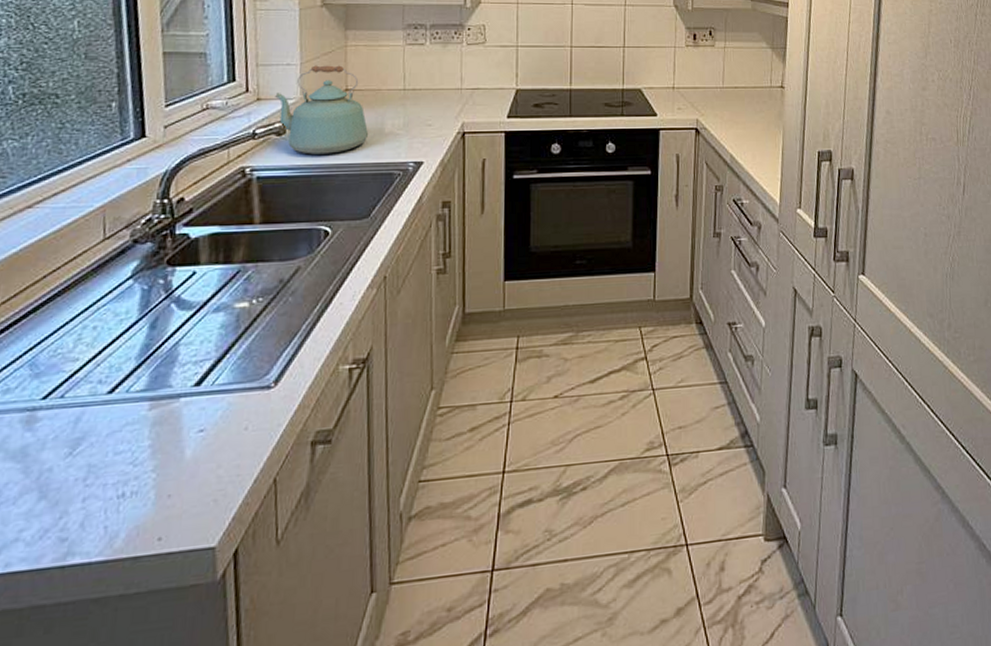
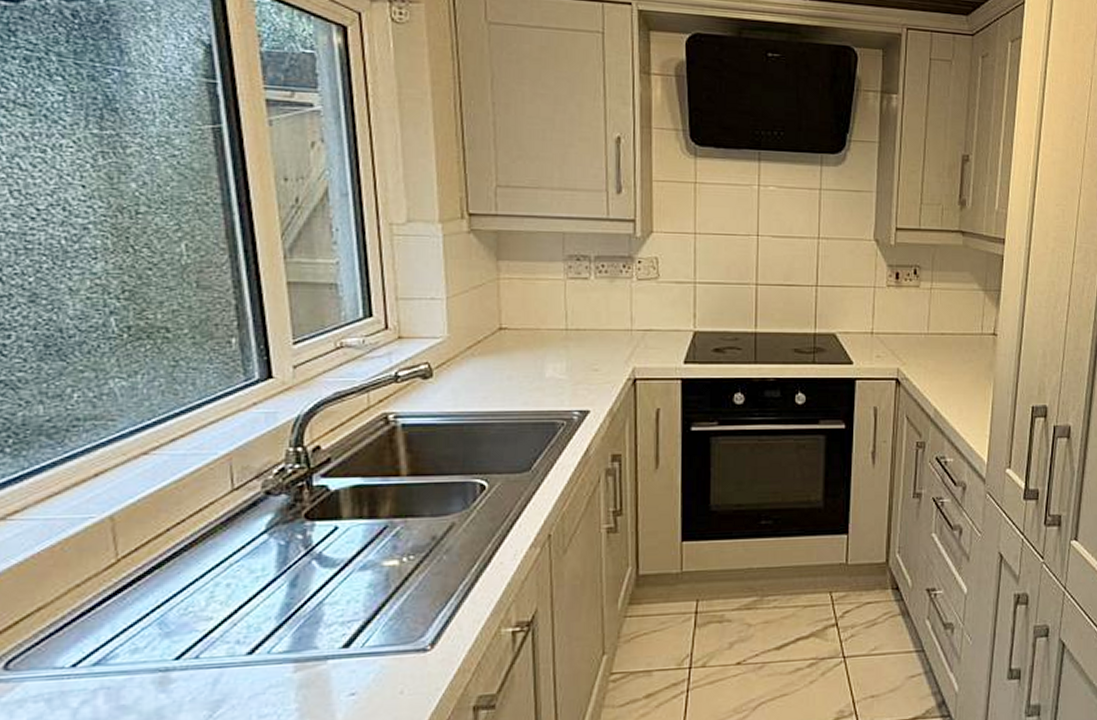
kettle: present [275,65,369,154] -> none [419,300,528,400]

